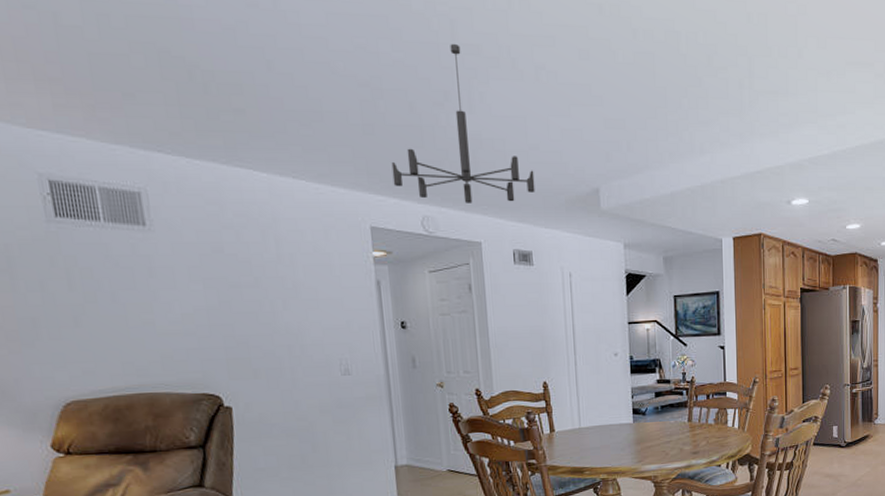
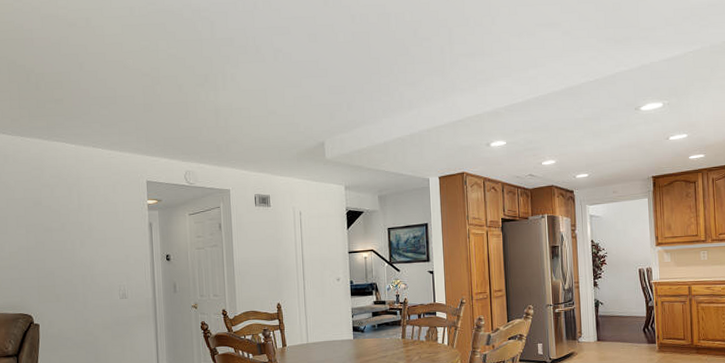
chandelier: present [391,43,535,203] -> none [164,38,273,160]

